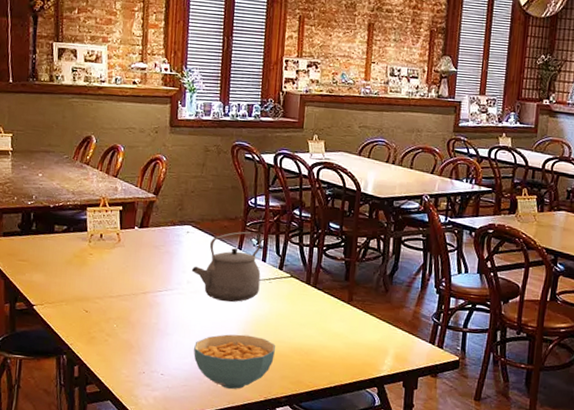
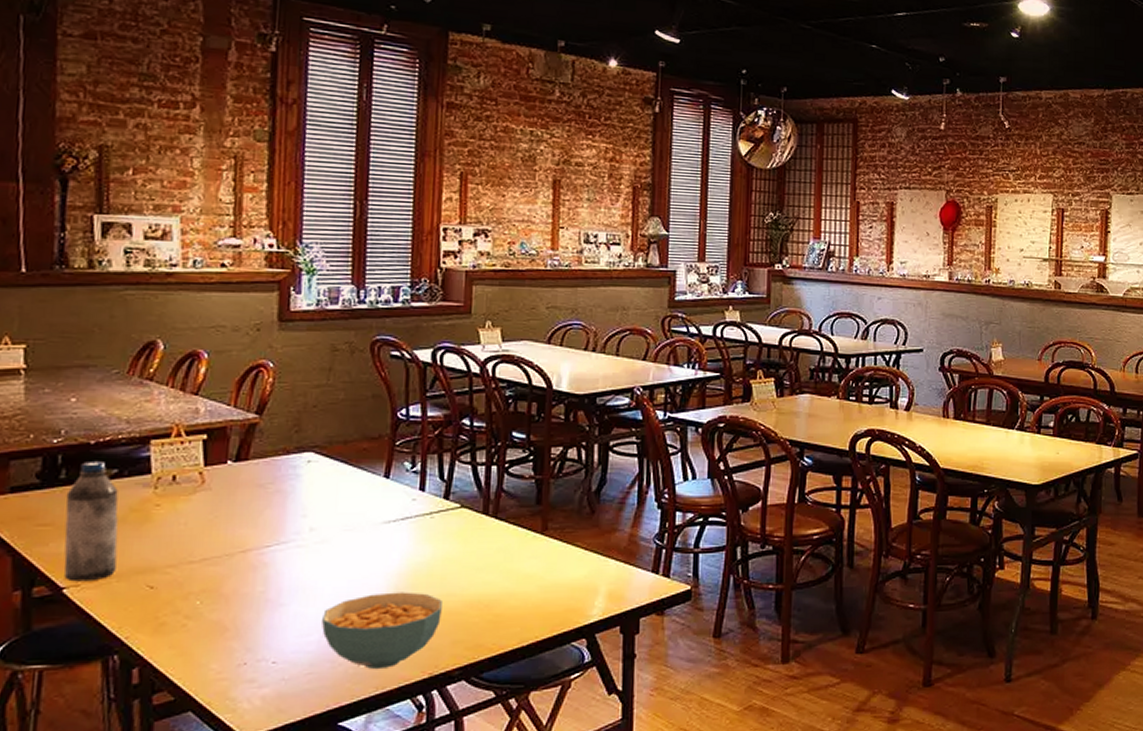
water bottle: none [34,219,67,303] -> present [63,462,119,582]
tea kettle: present [191,231,262,303] -> none [315,453,418,551]

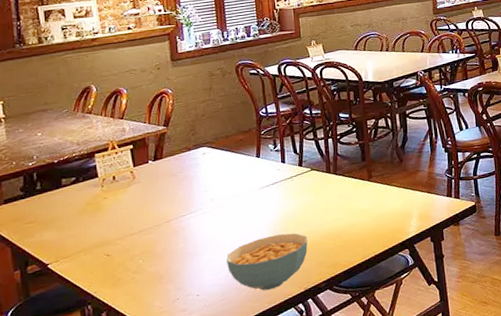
water bottle: present [63,462,119,582] -> none [42,174,82,259]

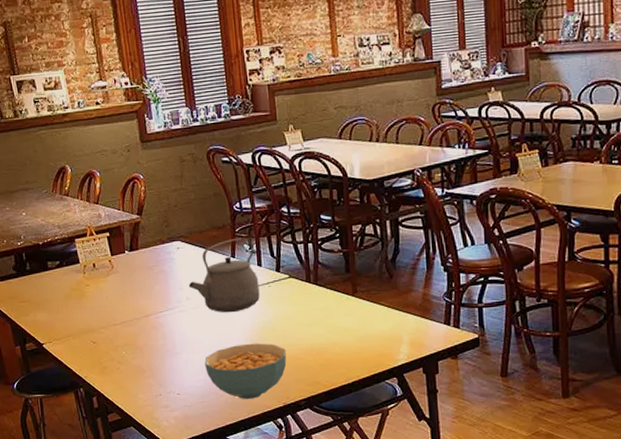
tea kettle: none [213,138,283,210] -> present [188,237,260,313]

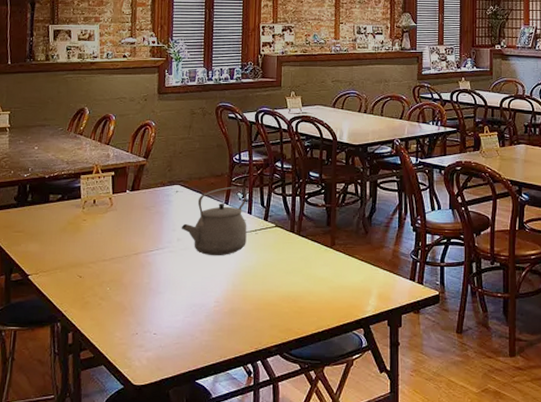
cereal bowl: present [205,343,287,399] -> none [185,287,264,342]

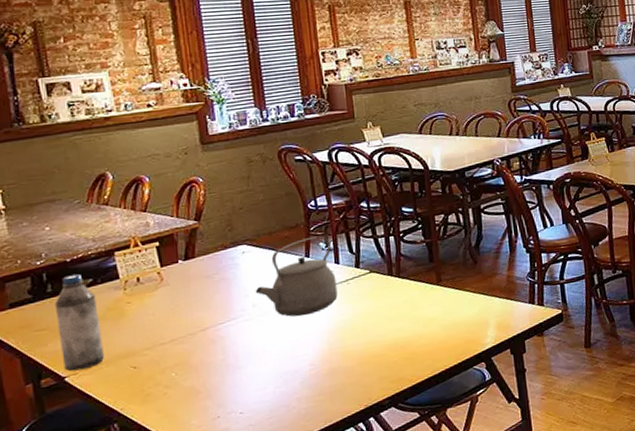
water bottle: none [29,190,62,271] -> present [54,274,104,372]

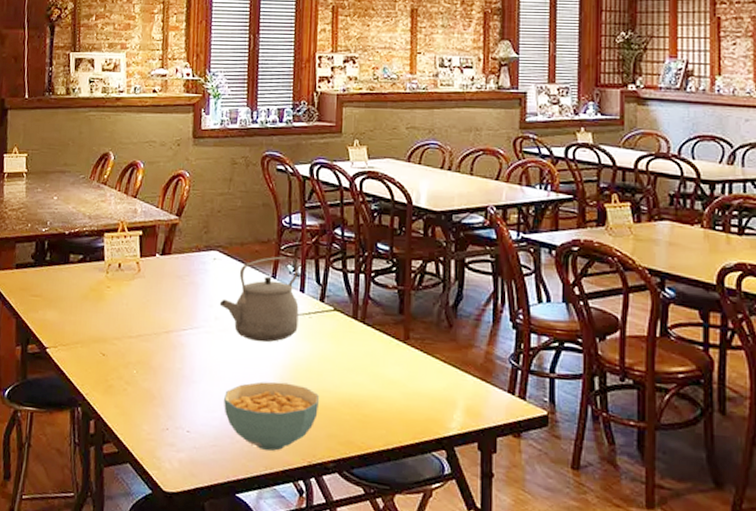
water bottle: present [54,274,104,372] -> none [47,248,83,345]
cereal bowl: none [274,343,368,408] -> present [224,381,319,451]

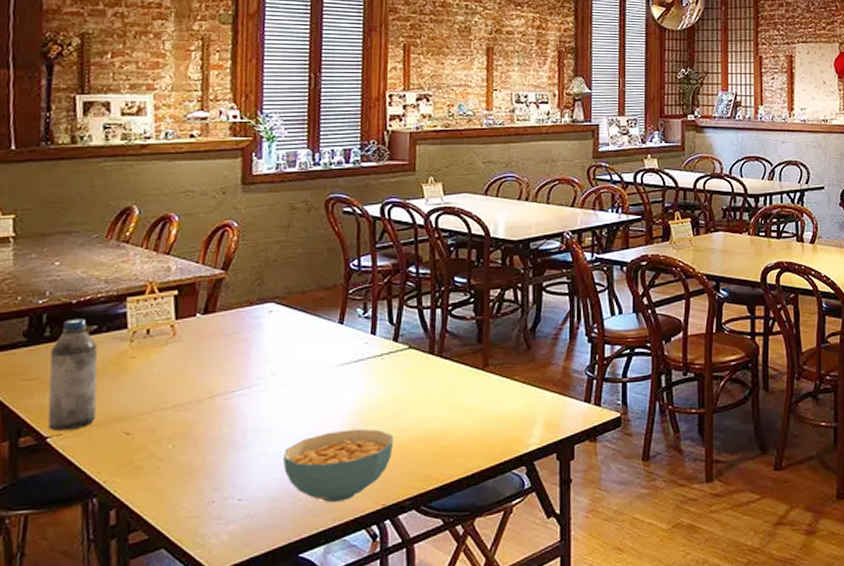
water bottle: none [47,248,83,345] -> present [47,319,98,432]
tea kettle: present [219,256,299,343] -> none [276,300,370,392]

